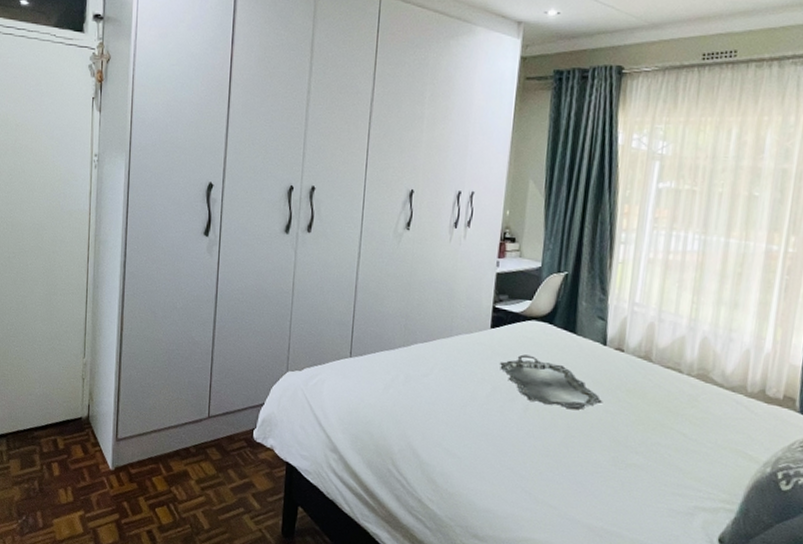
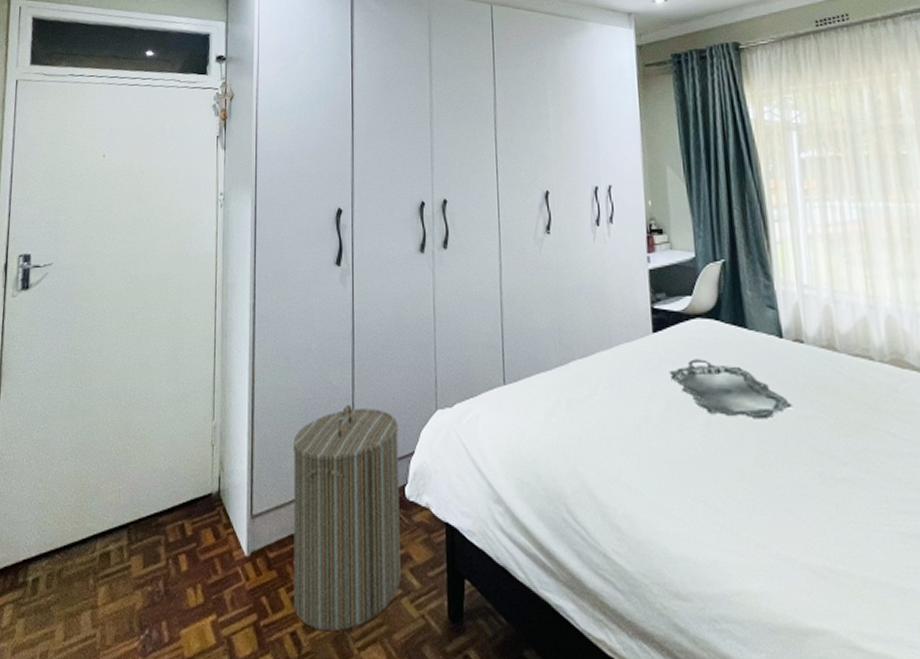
laundry hamper: none [150,358,251,534] -> present [293,404,401,632]

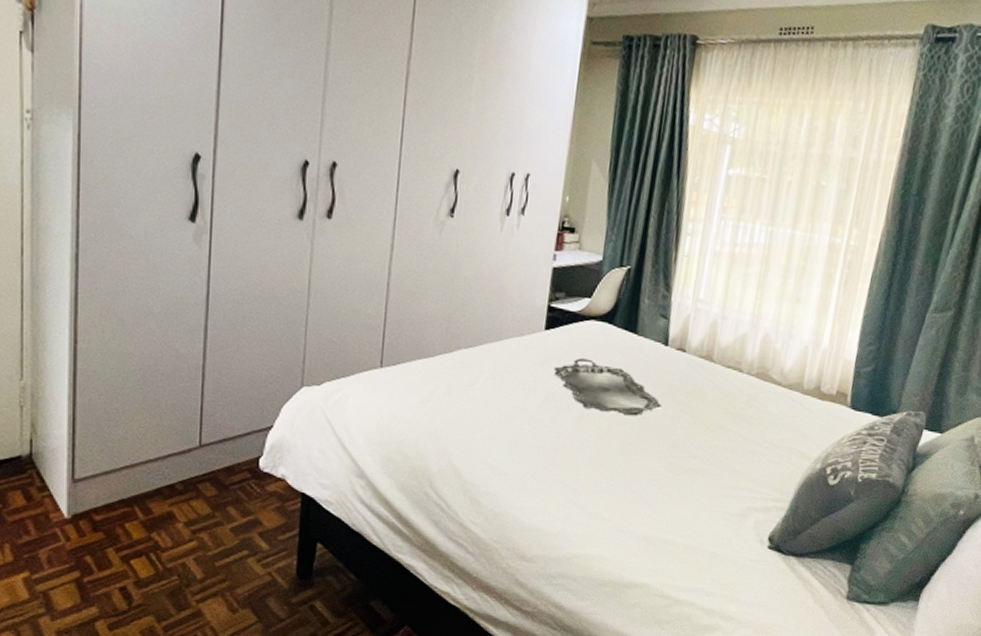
laundry hamper: present [293,404,401,632] -> none [123,374,256,587]

